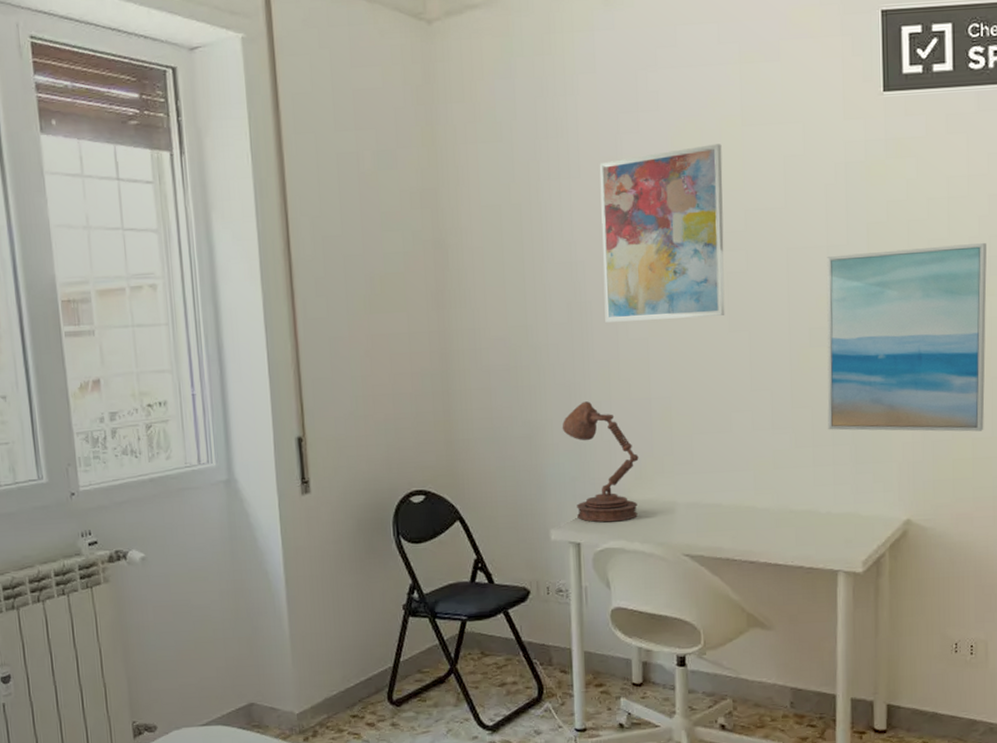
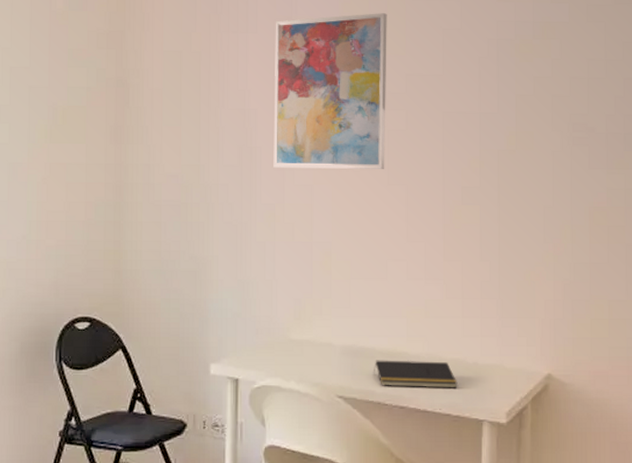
desk lamp: present [562,401,639,522] -> none [227,241,299,360]
notepad: none [721,513,810,542] -> present [374,360,458,388]
wall art: present [827,242,987,432] -> none [477,120,623,294]

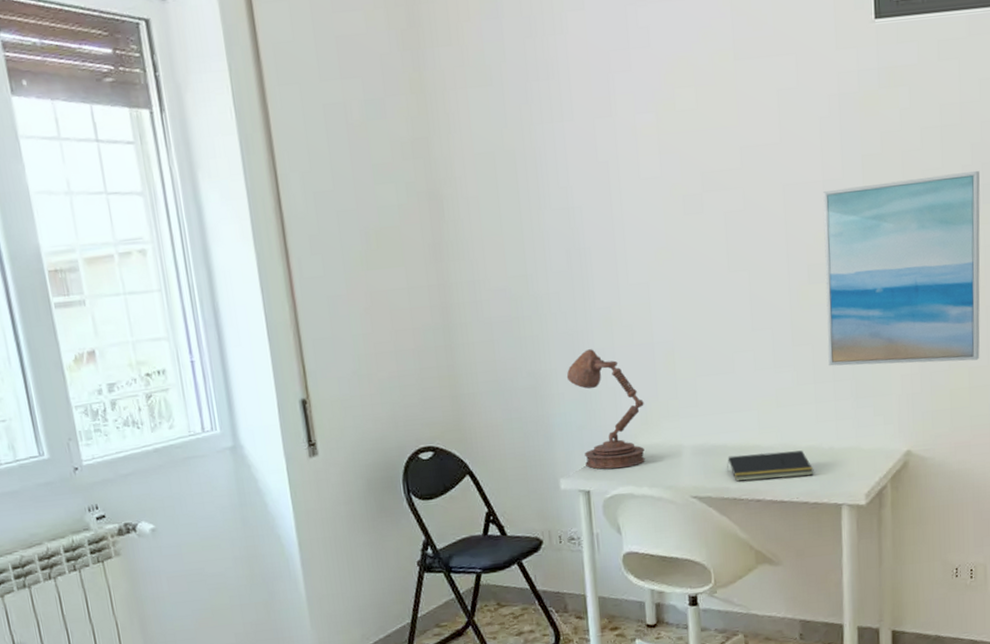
desk lamp: none [227,241,299,360] -> present [566,349,645,469]
wall art: present [273,13,387,169] -> none [592,79,724,268]
wall art: none [477,120,623,294] -> present [823,170,980,366]

